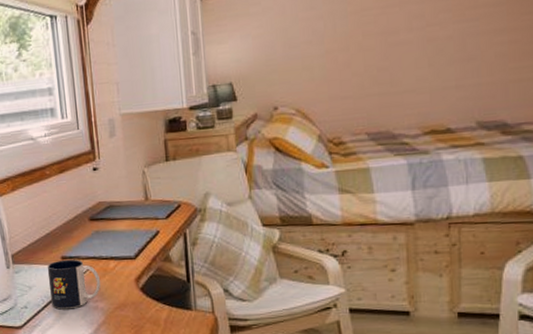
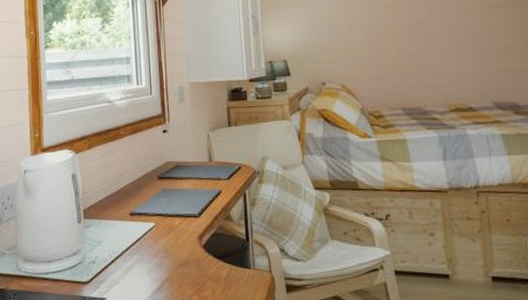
mug: present [47,259,101,310] -> none [116,215,166,265]

